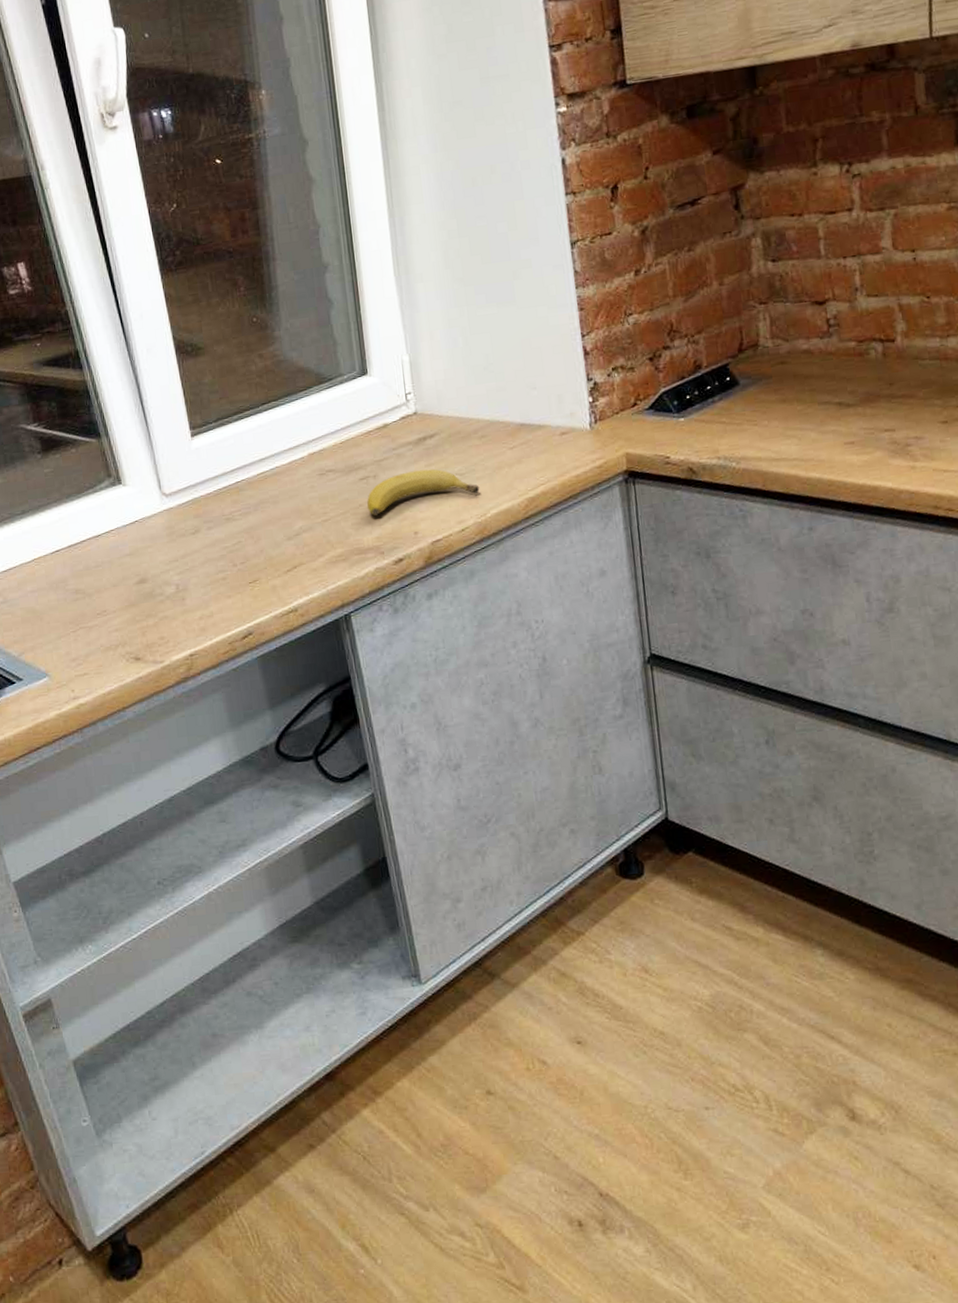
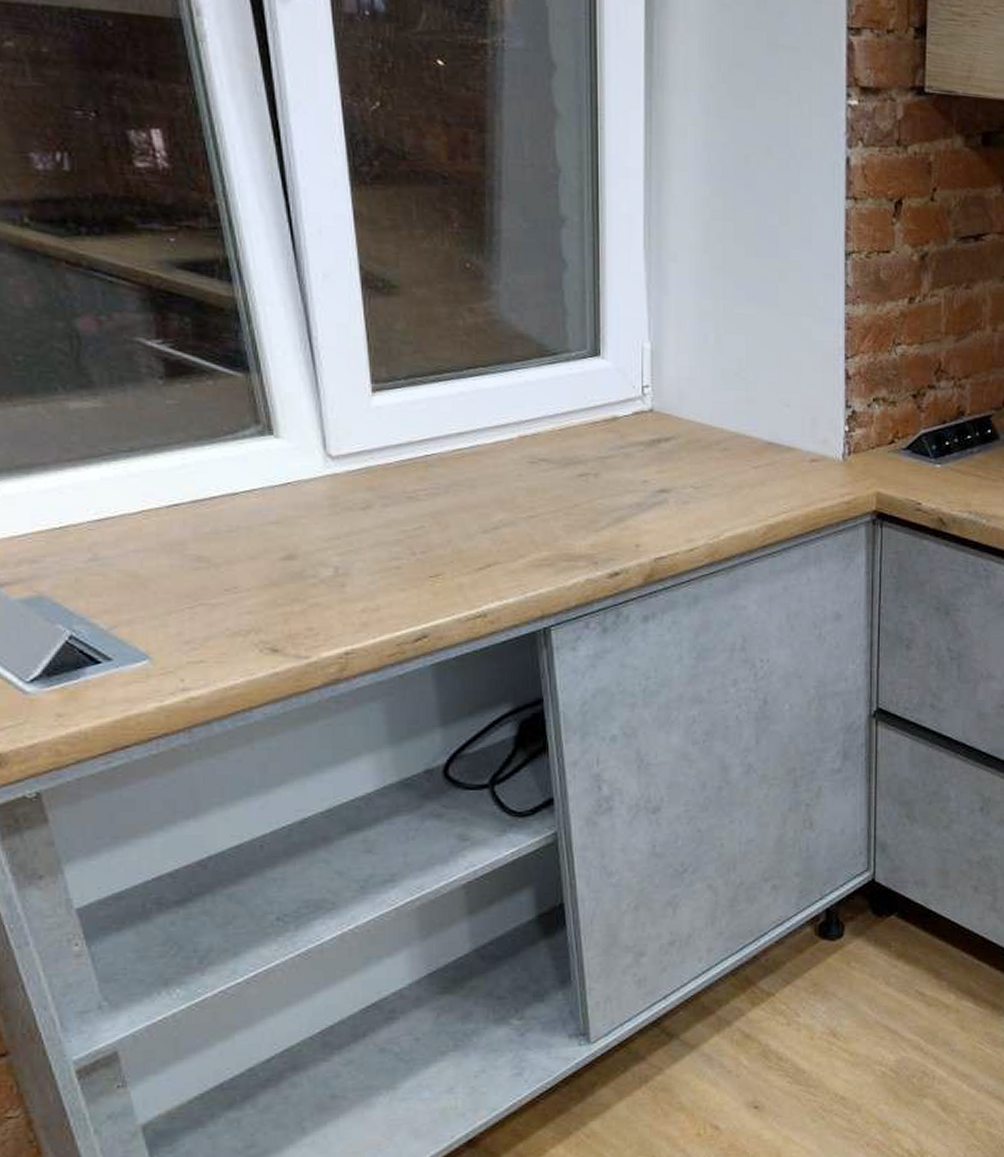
fruit: present [366,469,480,516] -> none [583,475,715,519]

